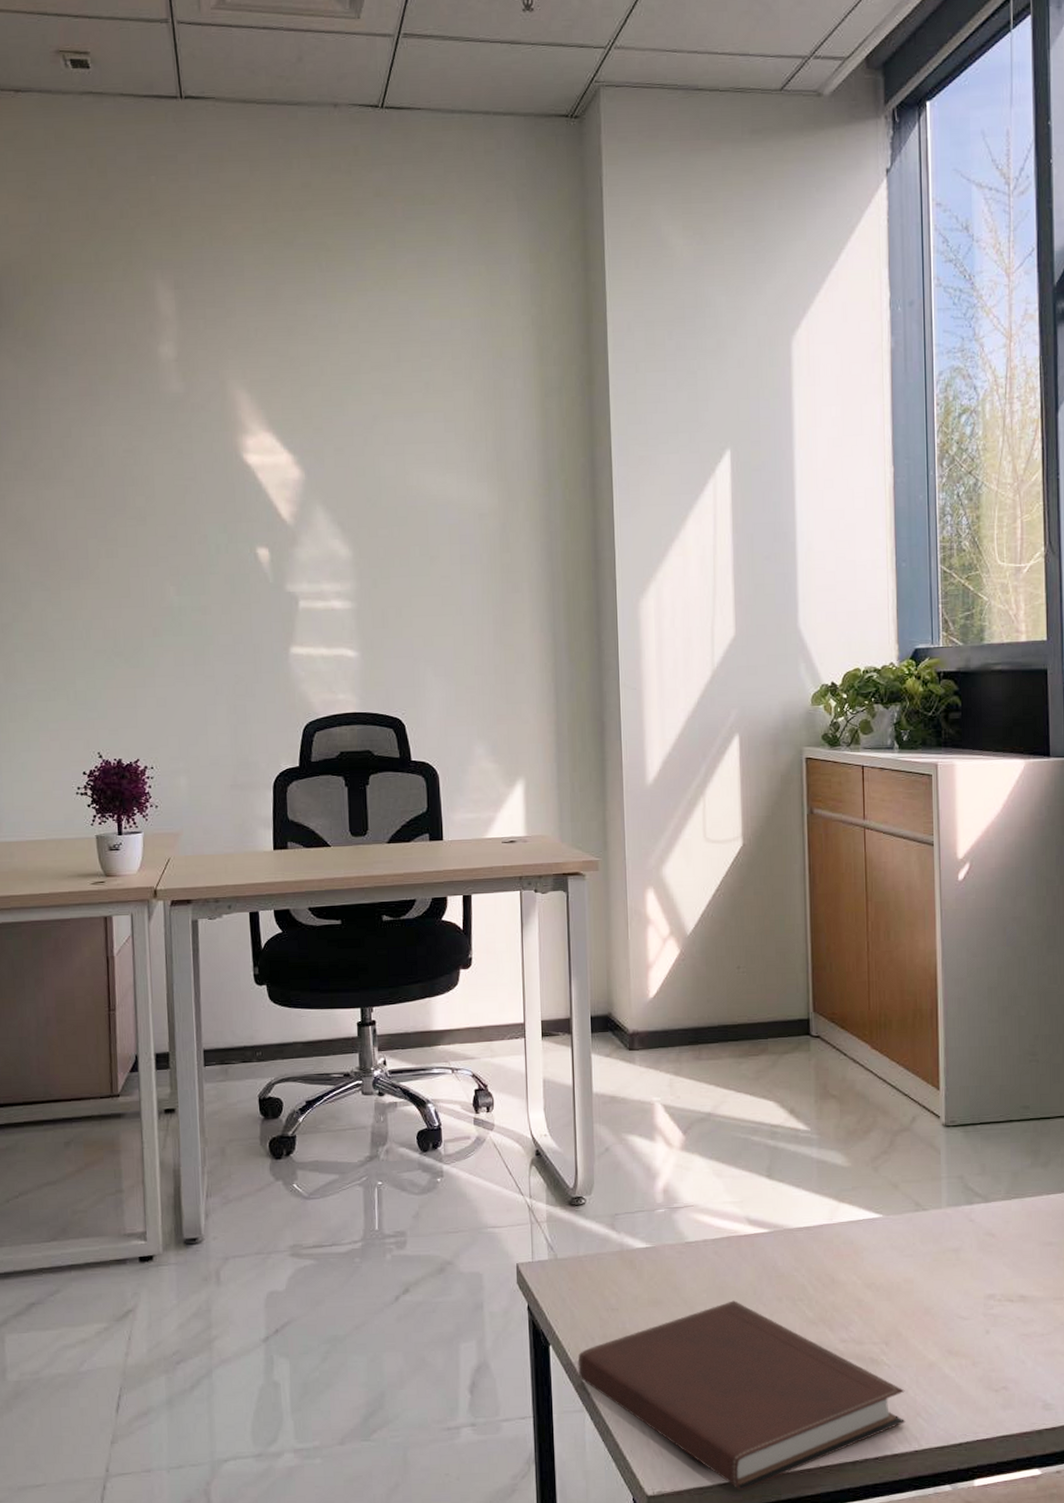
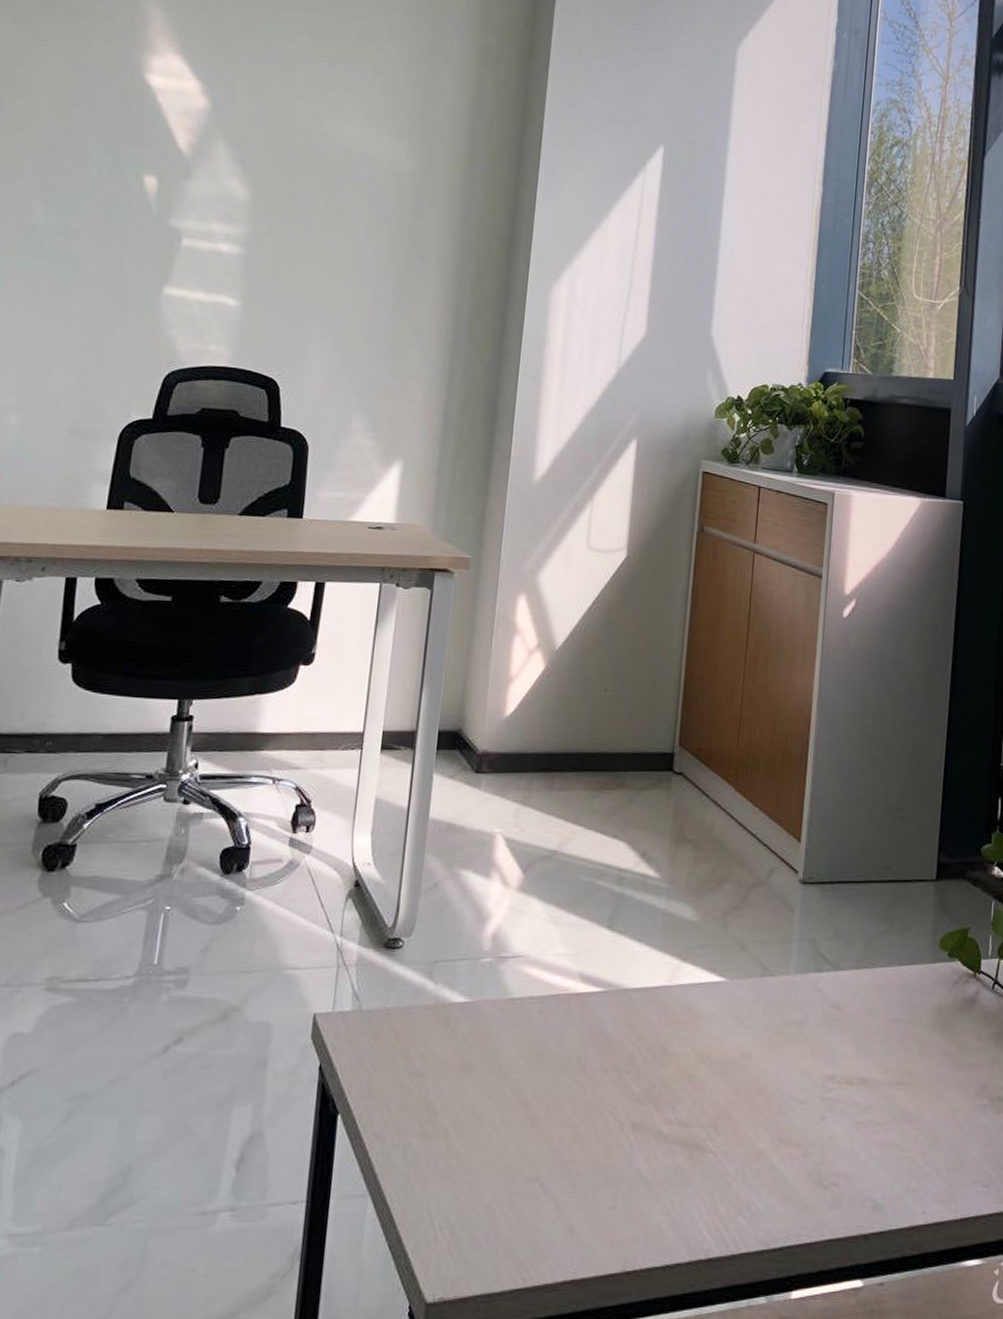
notebook: present [577,1300,906,1490] -> none [366,1069,729,1298]

